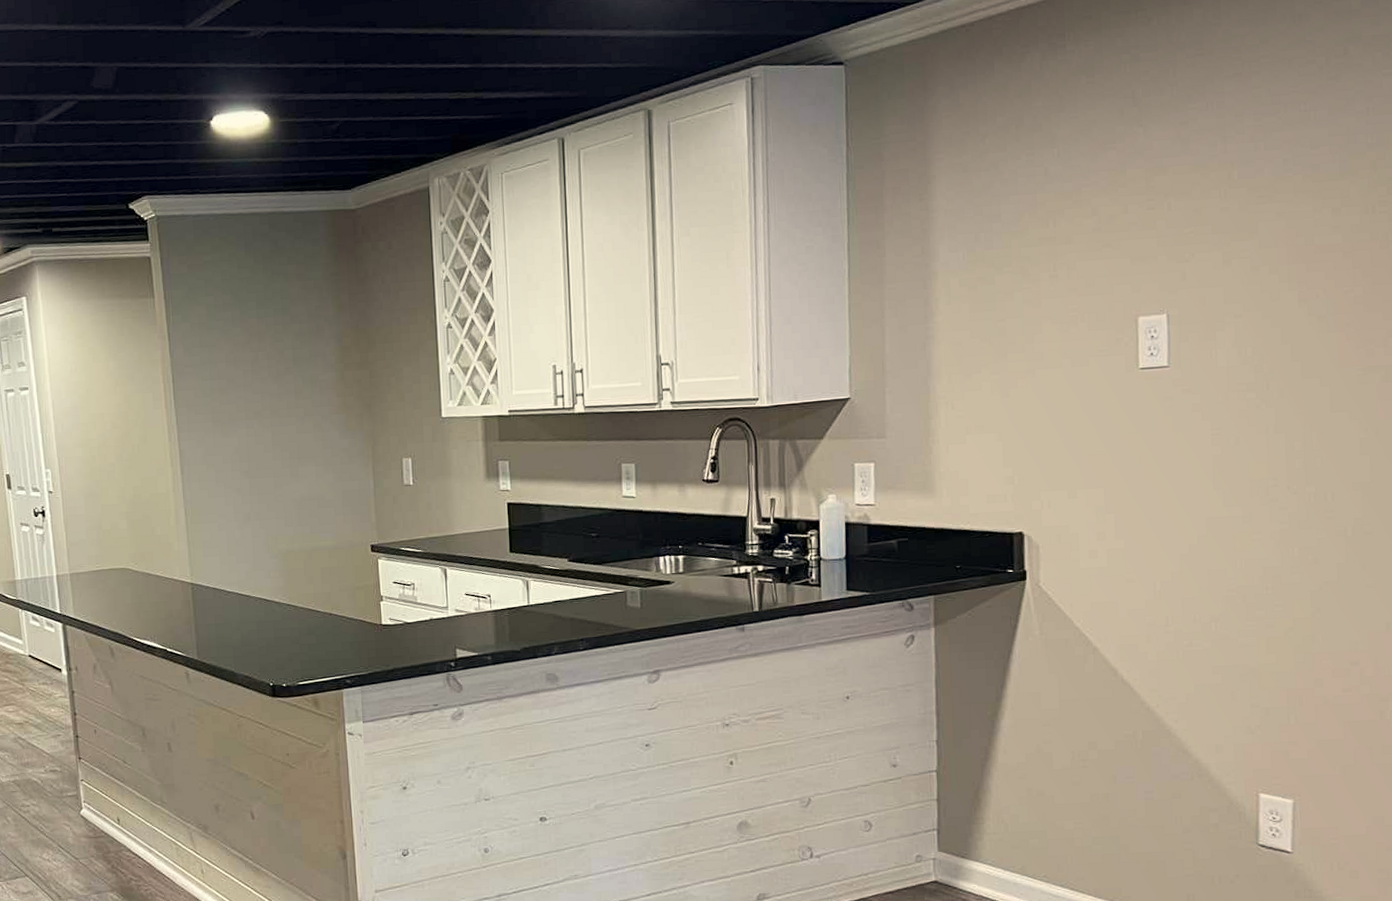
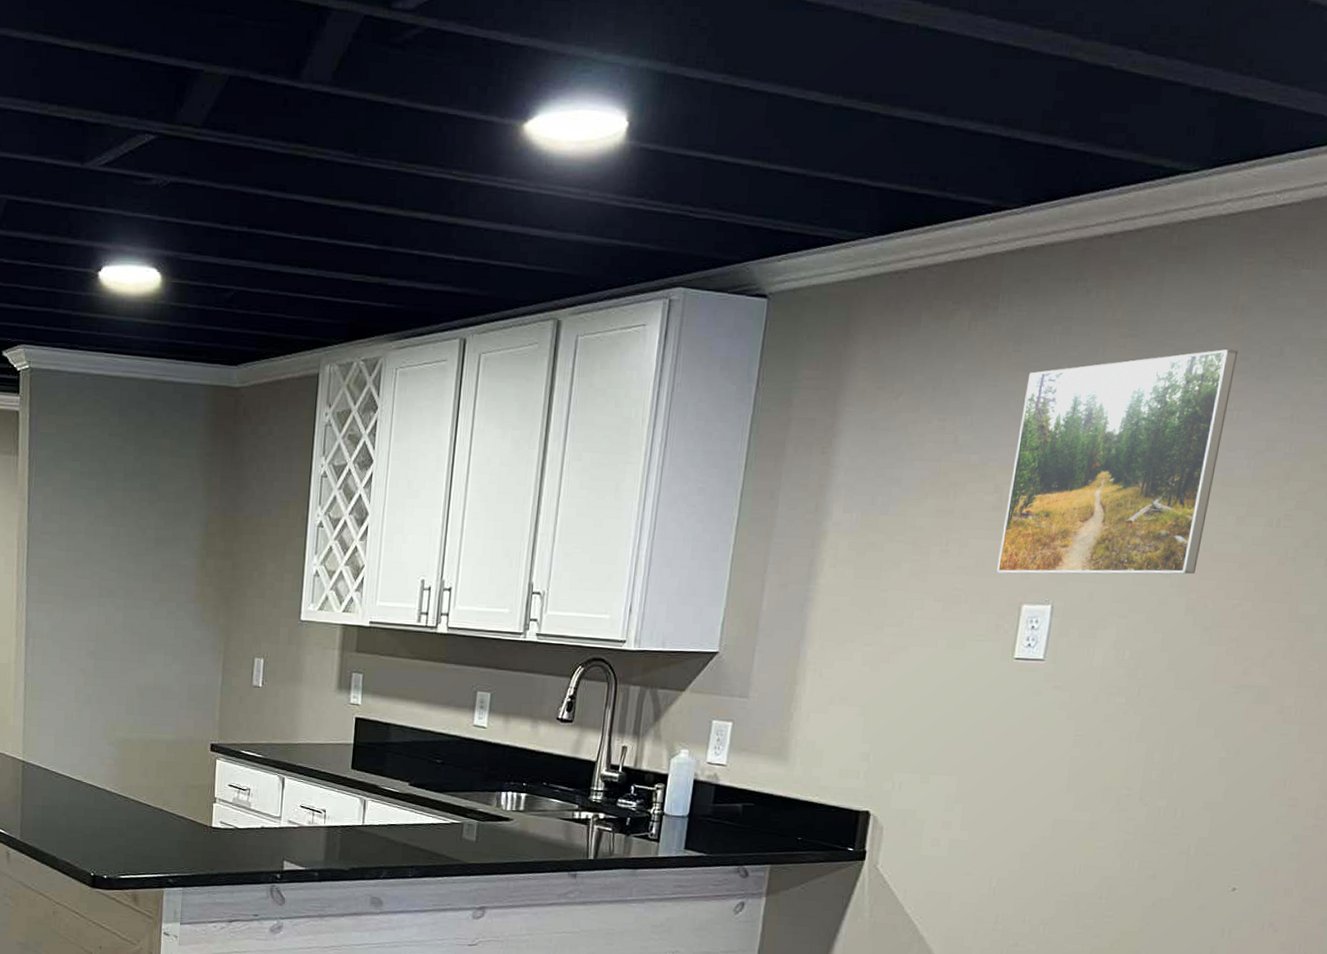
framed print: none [1106,55,1304,290] -> present [996,349,1239,575]

